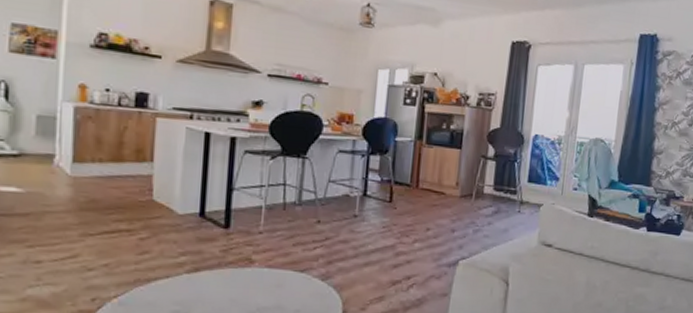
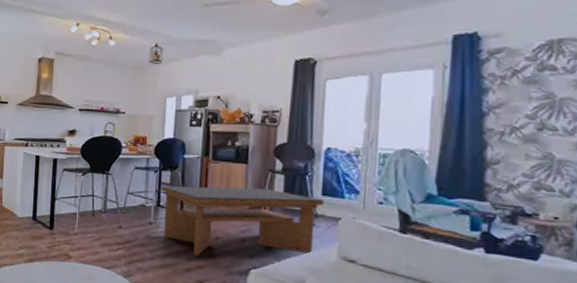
coffee table: none [367,172,530,251] -> present [160,185,325,257]

